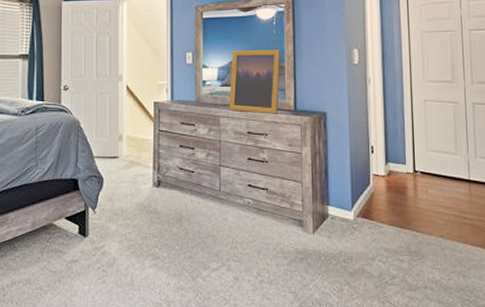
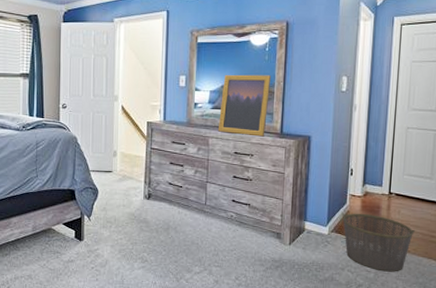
basket: none [366,194,447,260] -> present [341,213,416,272]

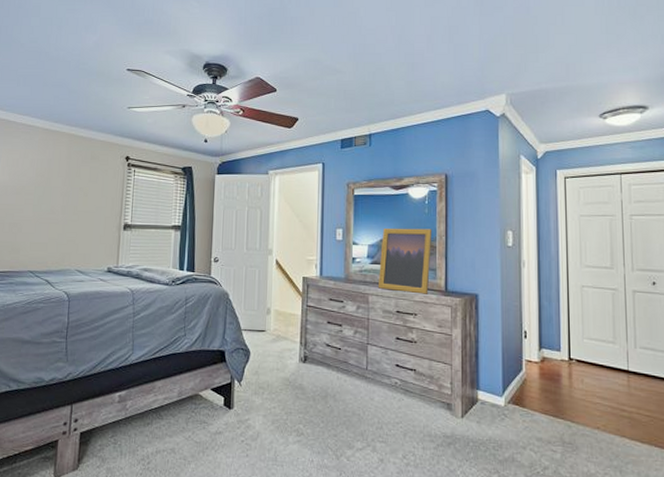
basket: present [341,213,416,272] -> none [518,381,604,453]

